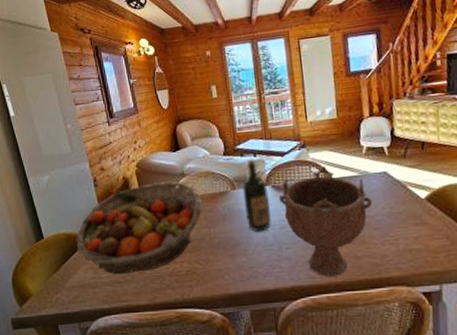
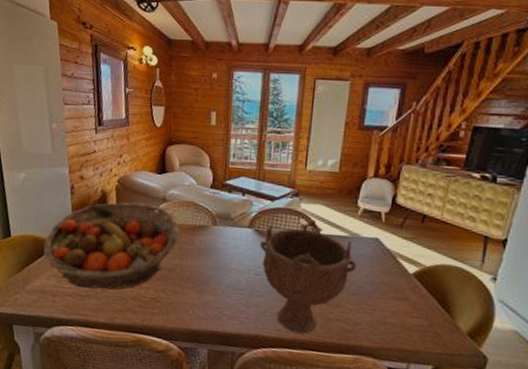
wine bottle: present [242,159,272,231] -> none [222,197,250,274]

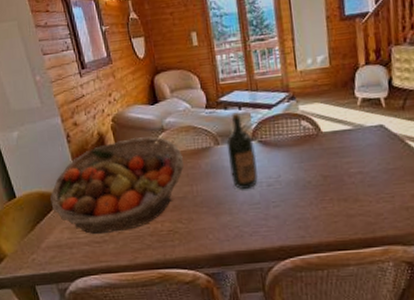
wine bottle: none [222,197,250,274] -> present [226,112,259,189]
decorative bowl: present [260,219,357,334] -> none [266,119,368,236]

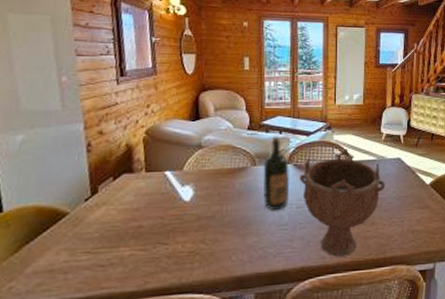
fruit basket: present [50,136,184,234] -> none [49,152,217,256]
decorative bowl: none [266,119,368,236] -> present [300,148,386,257]

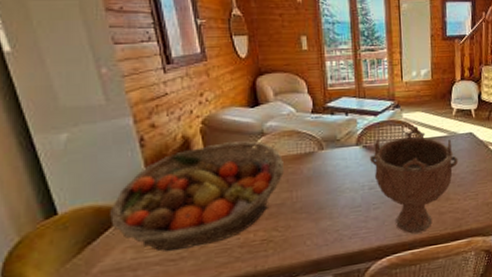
fruit basket: none [49,152,217,256] -> present [110,141,284,251]
wine bottle: present [263,136,290,210] -> none [331,118,361,193]

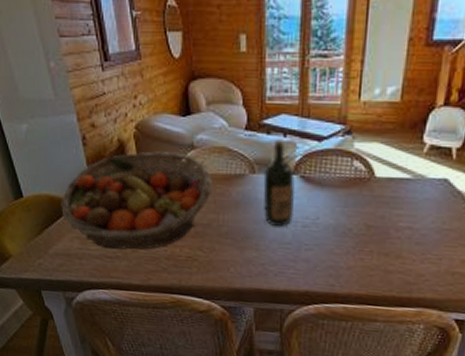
wine bottle: none [331,118,361,193] -> present [263,139,296,226]
decorative bowl: present [370,126,459,234] -> none [307,161,422,288]

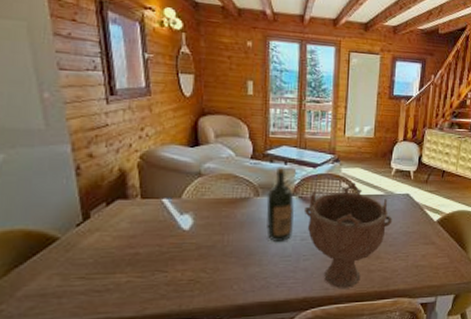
fruit basket: present [61,151,212,250] -> none [39,180,218,282]
decorative bowl: none [307,161,422,288] -> present [305,182,393,288]

